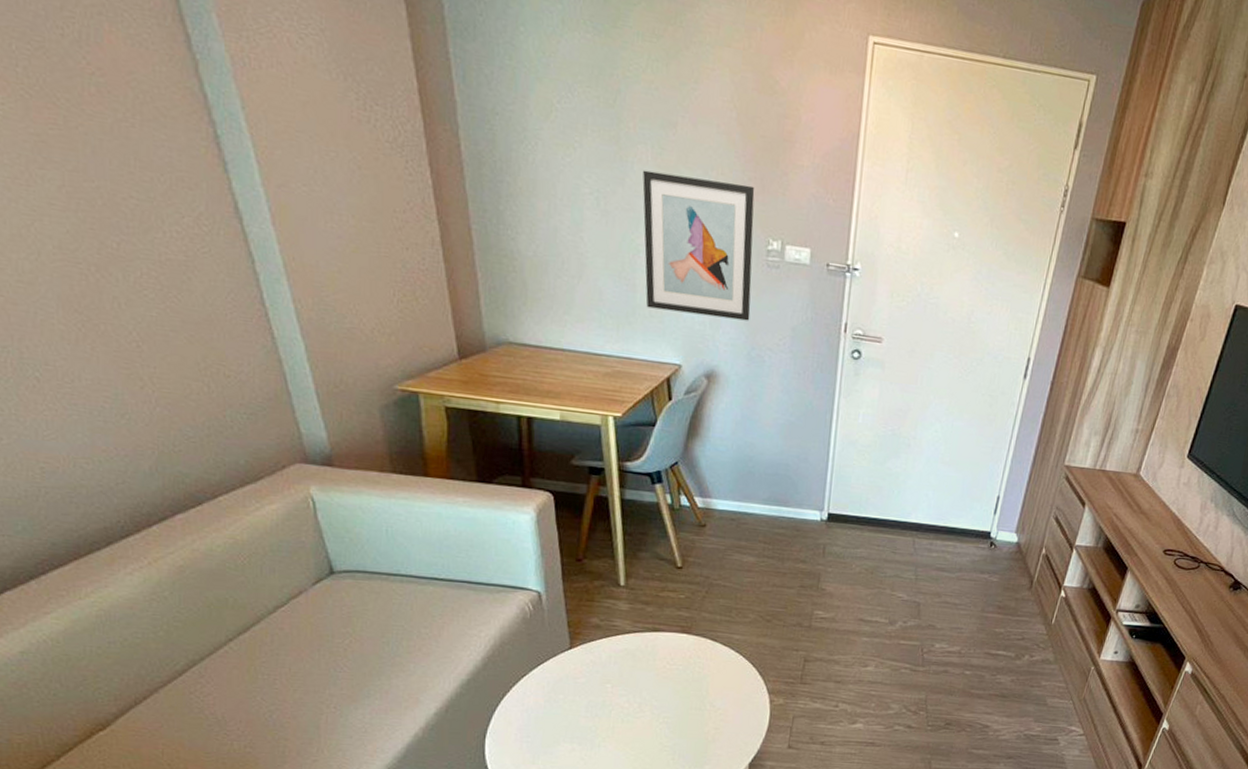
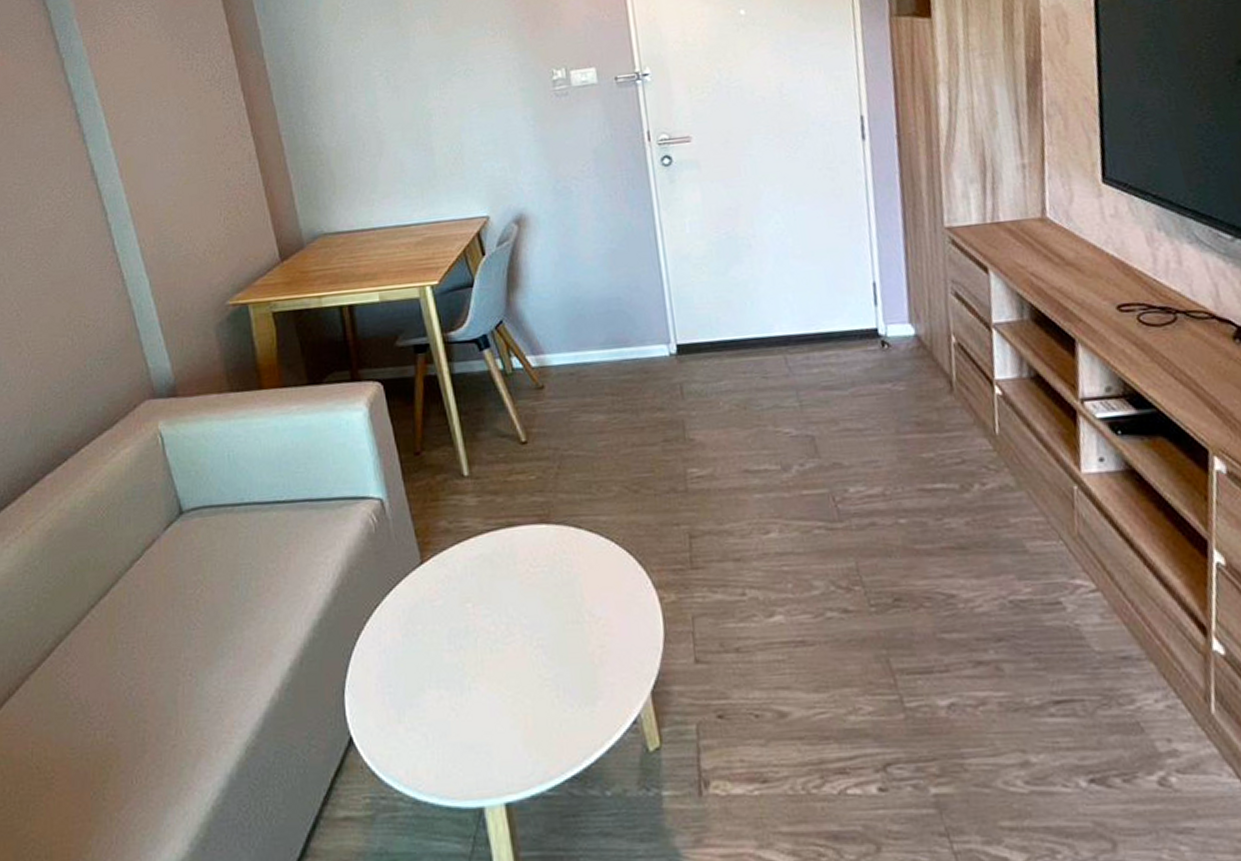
wall art: present [642,170,755,321] -> none [424,25,549,167]

